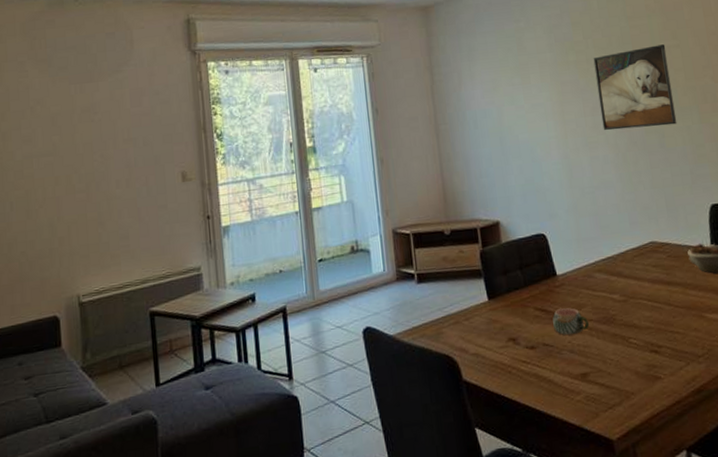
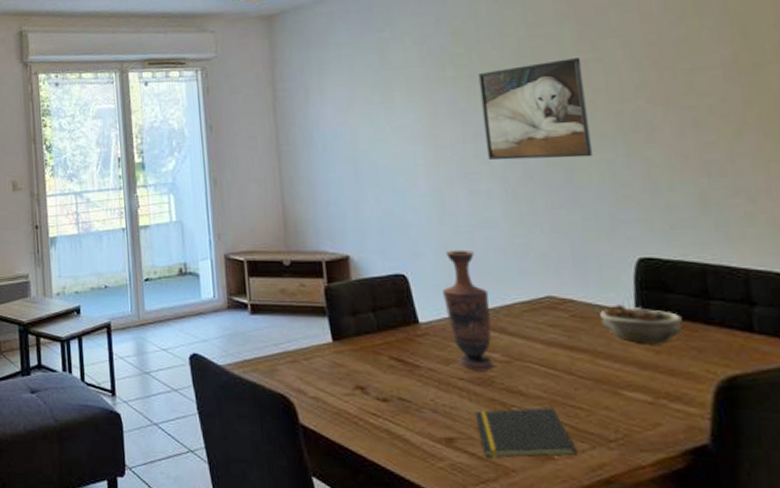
mug: present [552,308,589,335] -> none [411,361,458,393]
vase: none [574,208,615,312] -> present [443,249,494,371]
notepad: none [602,335,677,386] -> present [474,407,577,458]

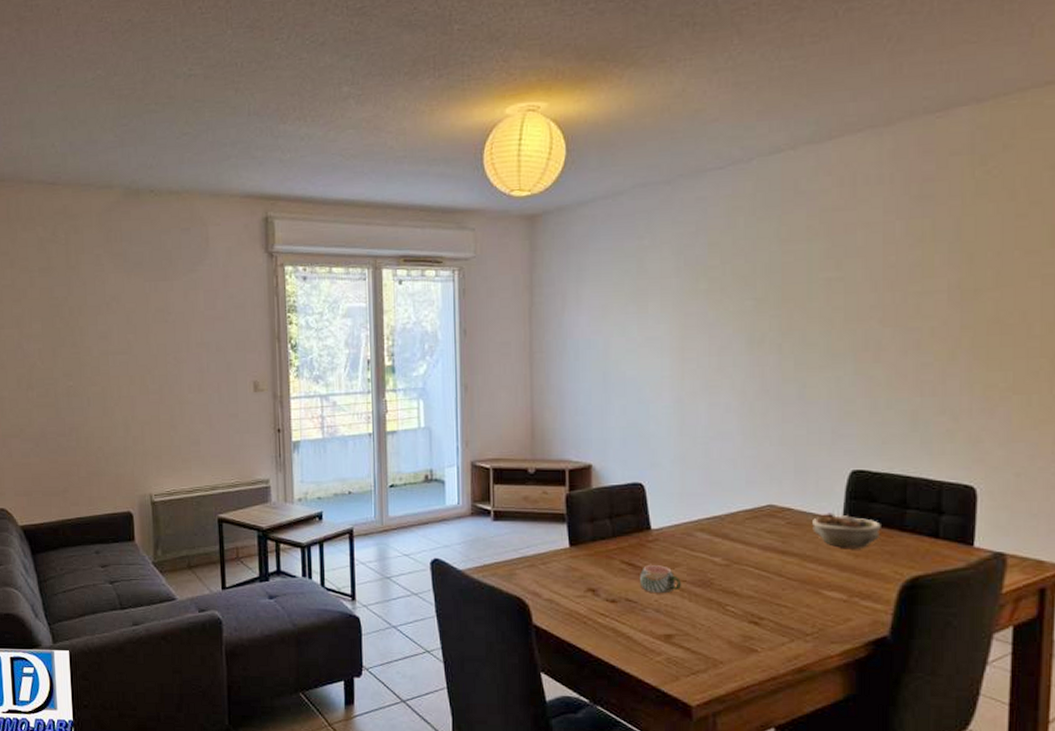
mug: none [411,361,458,393] -> present [640,565,681,594]
vase: present [443,249,494,371] -> none [676,460,717,574]
notepad: present [474,407,577,458] -> none [693,606,778,652]
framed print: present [478,58,594,160] -> none [729,276,825,375]

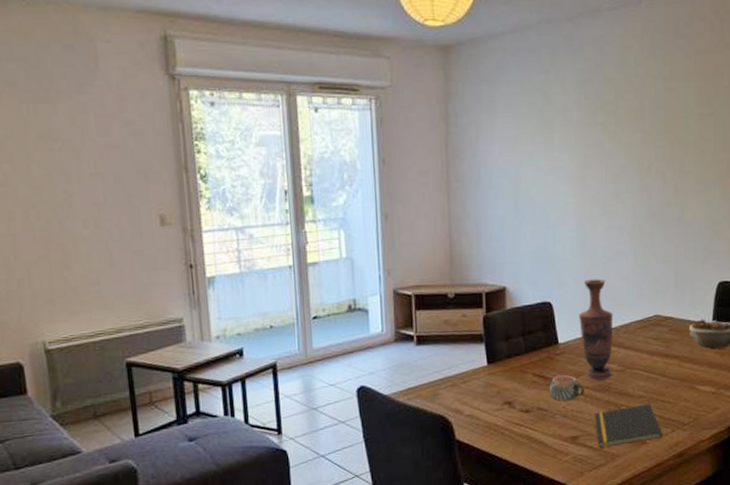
vase: none [676,460,717,574] -> present [579,278,613,380]
notepad: none [693,606,778,652] -> present [594,404,662,448]

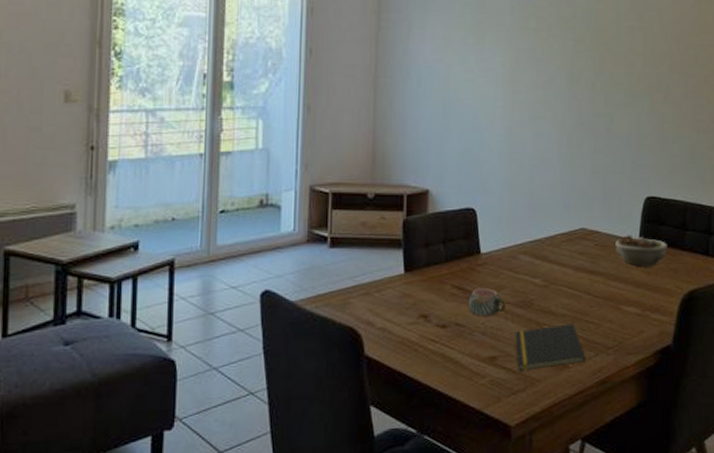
vase: present [579,278,613,380] -> none [503,186,539,295]

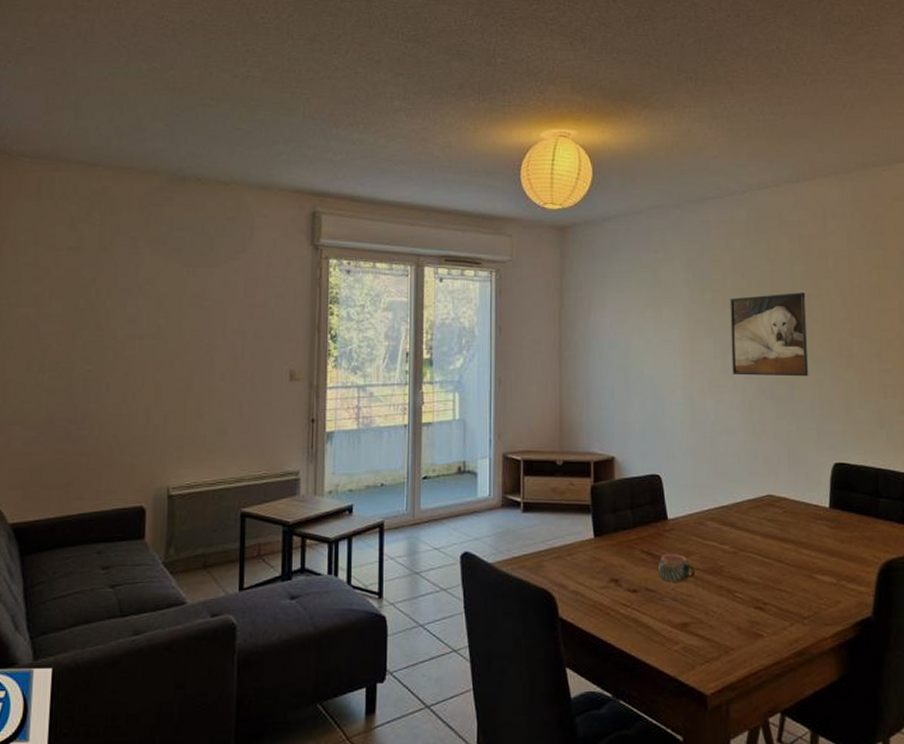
notepad: present [515,324,585,371] -> none [706,592,780,639]
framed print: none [552,24,629,110] -> present [730,293,809,377]
succulent planter: present [615,235,667,268] -> none [805,502,860,536]

